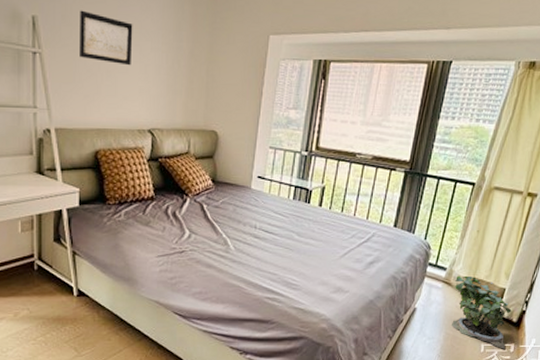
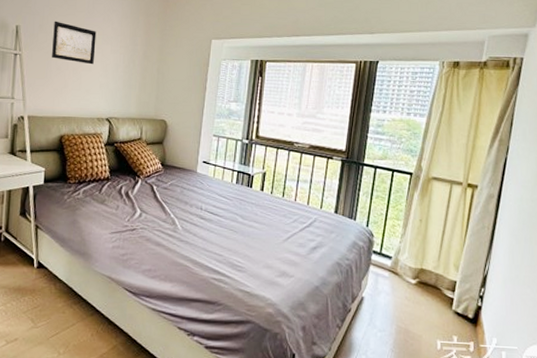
potted plant: present [451,275,512,349] -> none [401,265,466,348]

